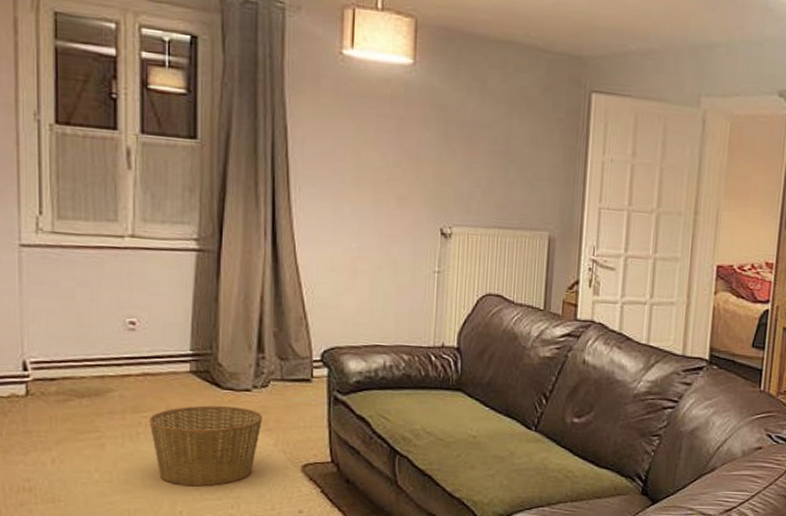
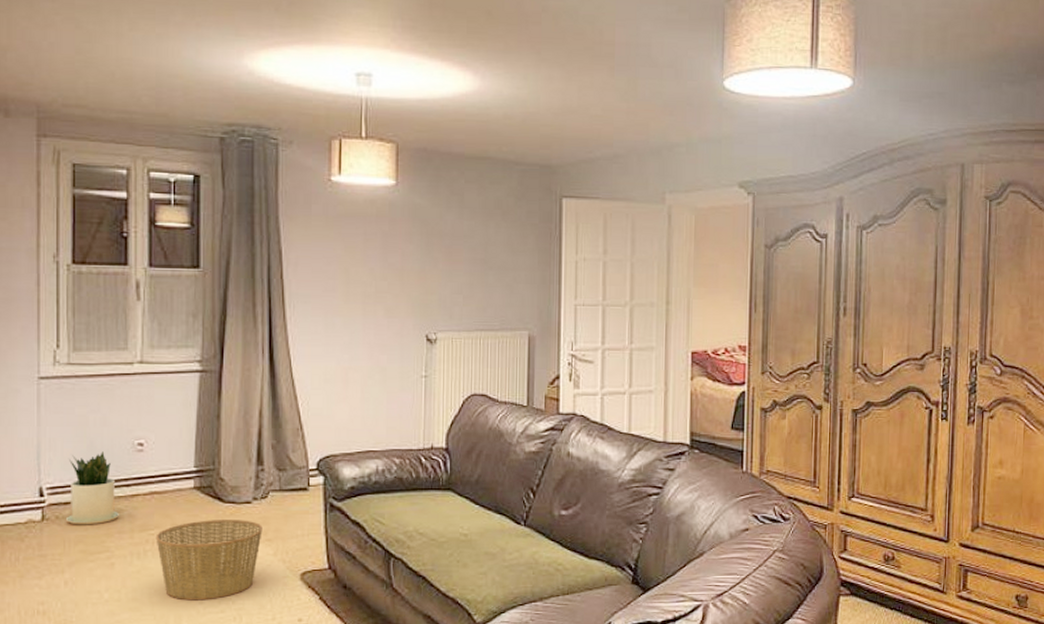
planter: none [51,328,109,404] -> present [65,451,119,525]

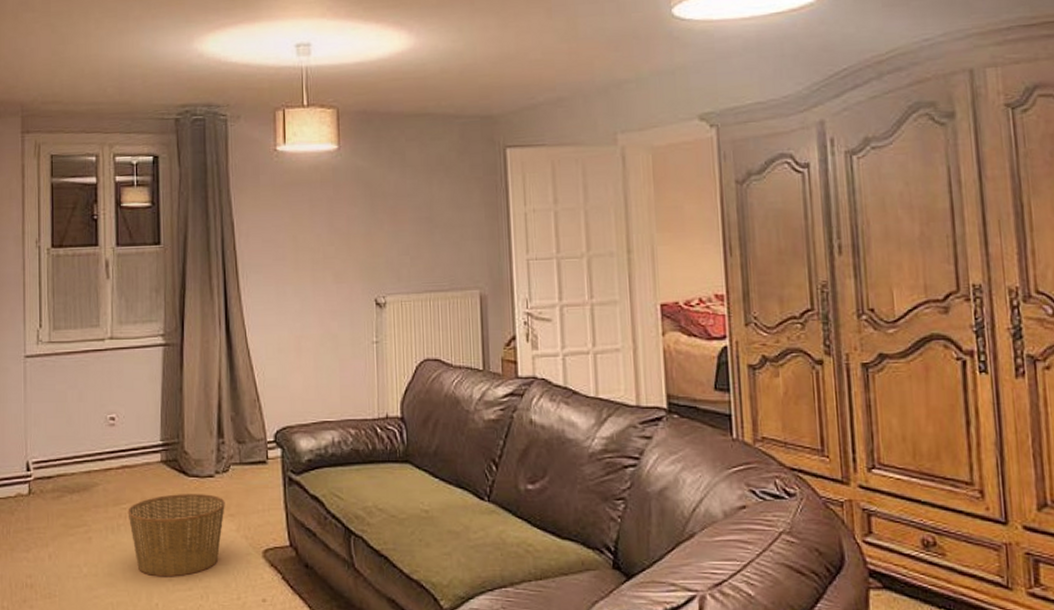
planter: present [65,451,119,525] -> none [48,426,95,499]

